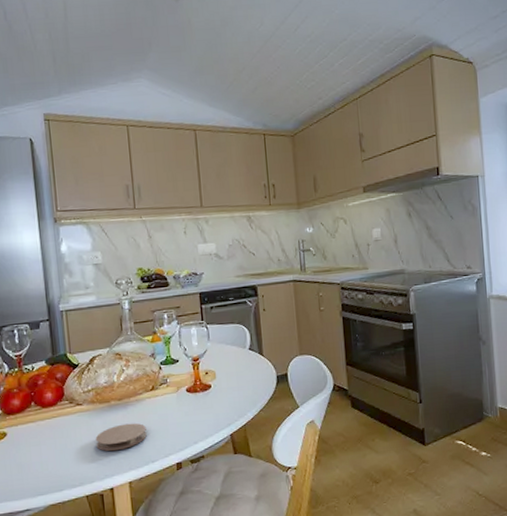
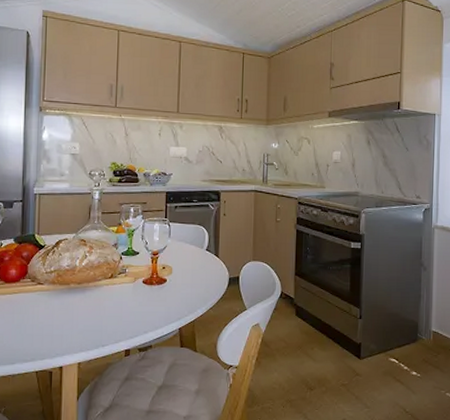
coaster: present [95,423,147,451] -> none [51,307,101,332]

